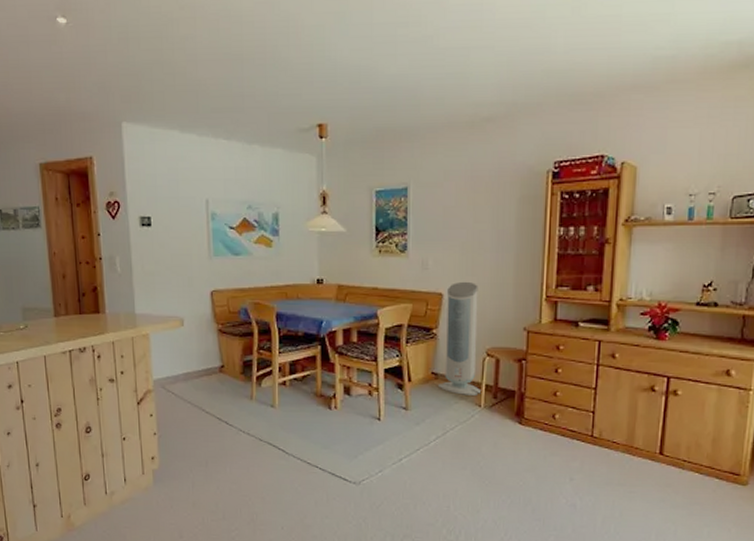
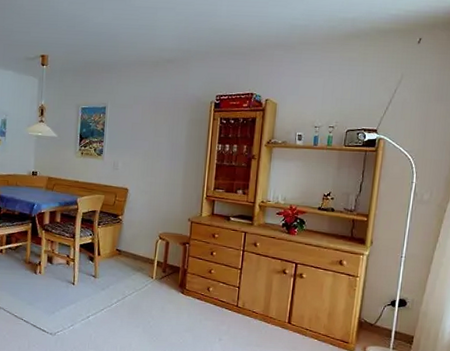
air purifier: present [437,281,482,395] -> none [120,180,156,269]

